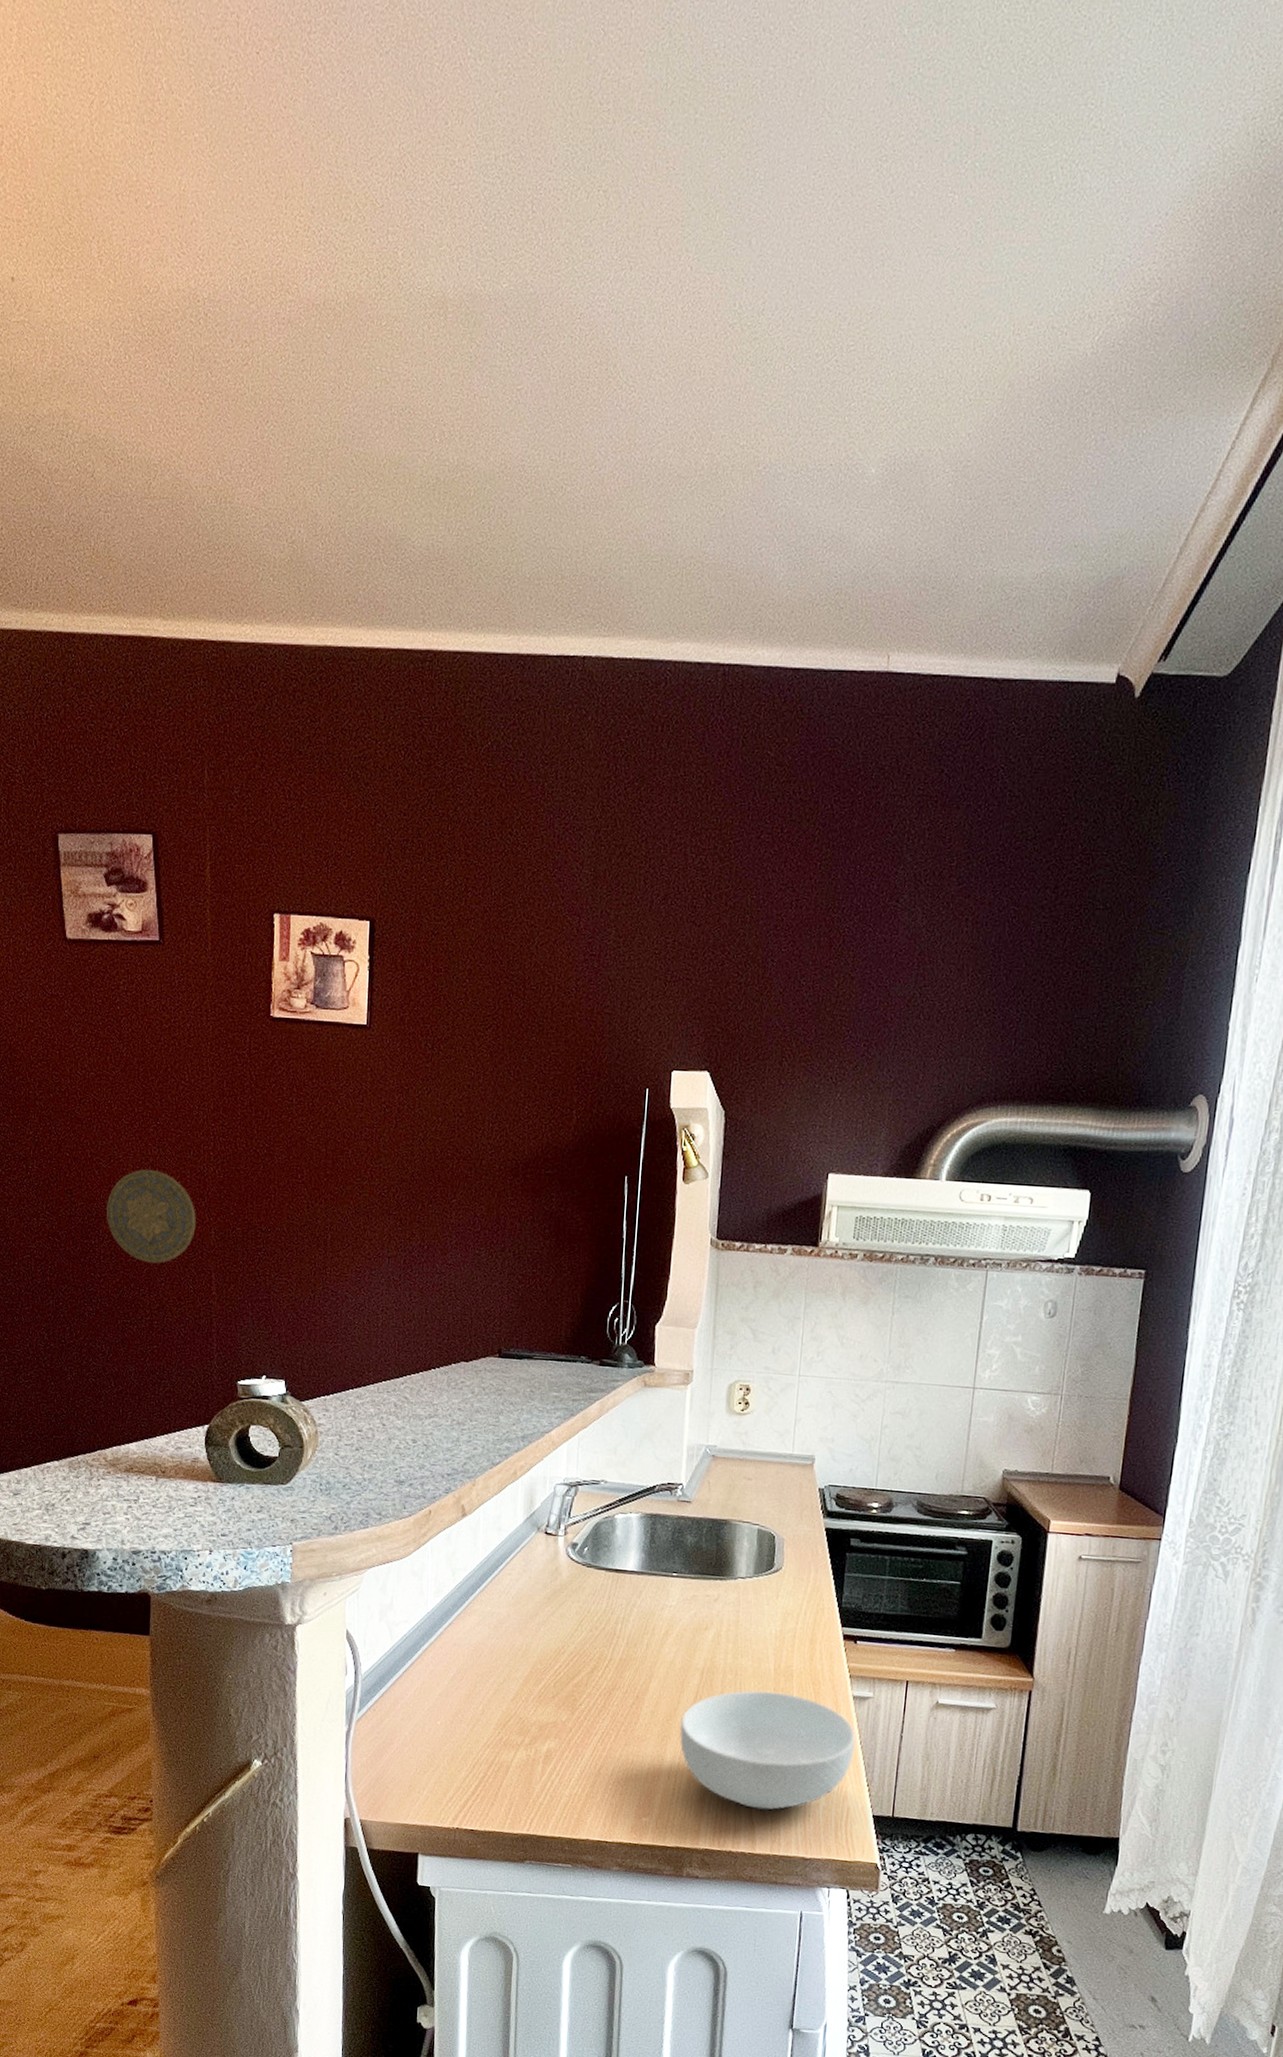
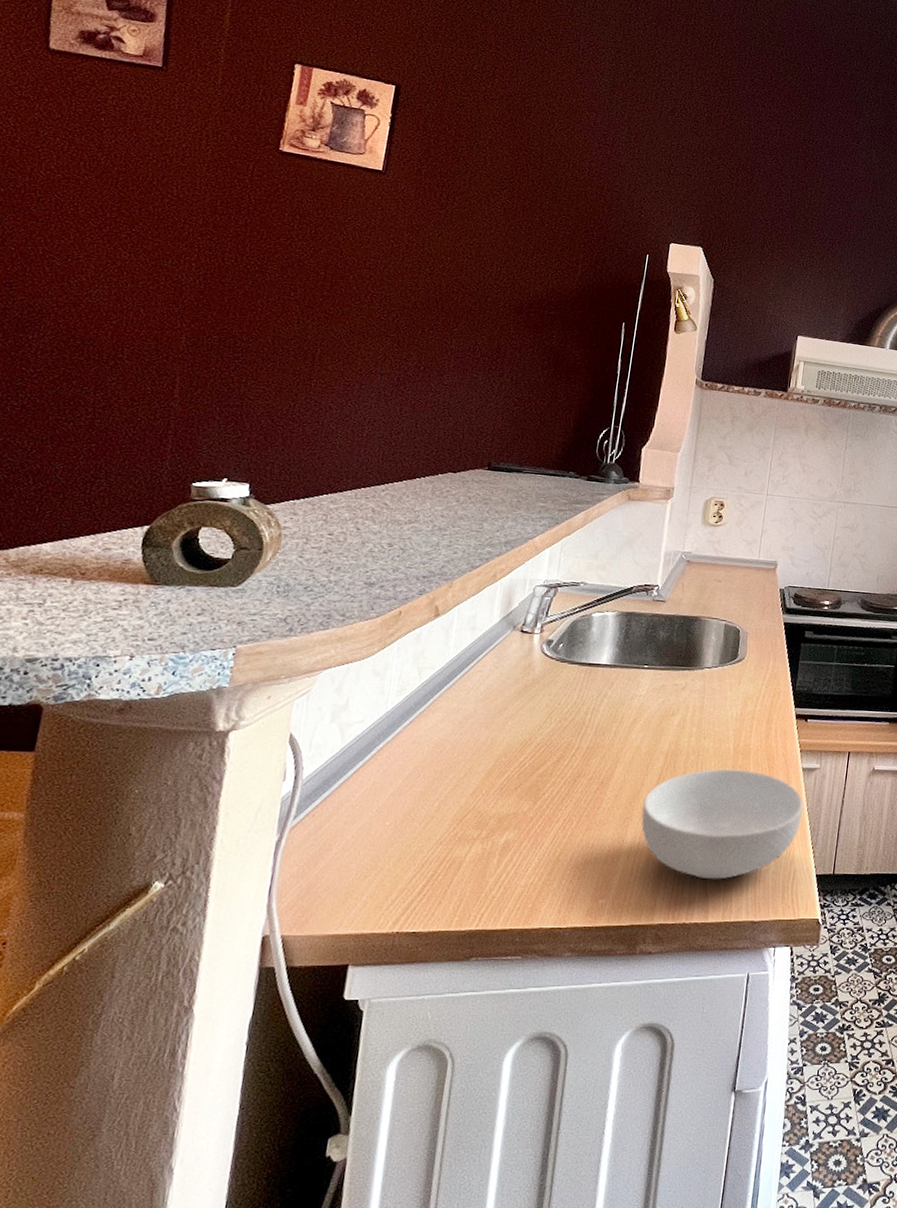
decorative plate: present [107,1169,196,1264] -> none [52,271,166,363]

